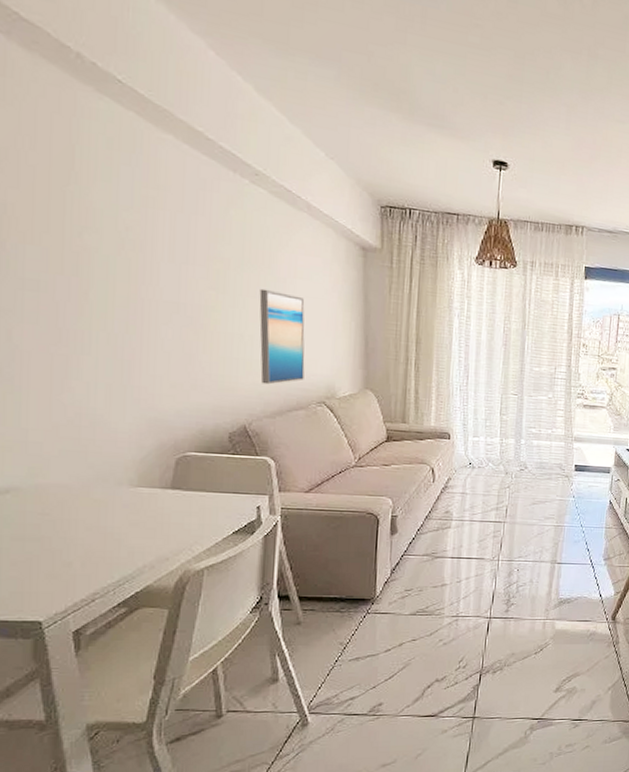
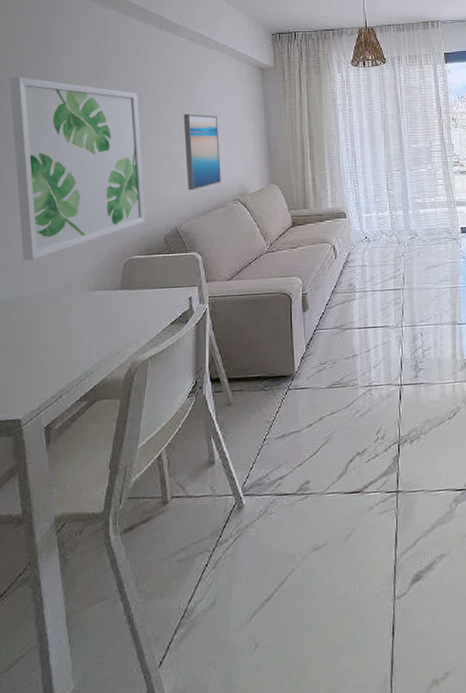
wall art: none [15,200,207,443] -> present [9,76,146,261]

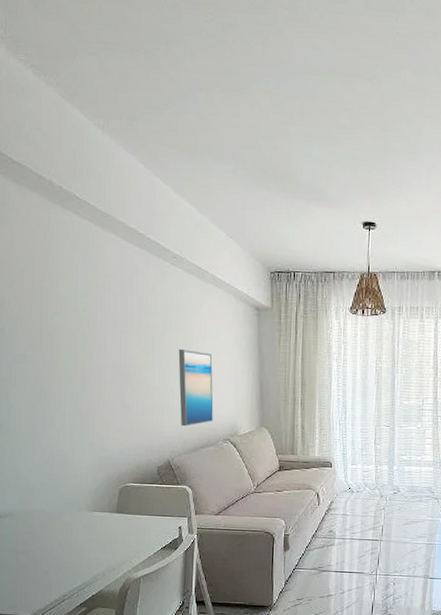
wall art: present [9,76,146,261] -> none [10,296,141,478]

